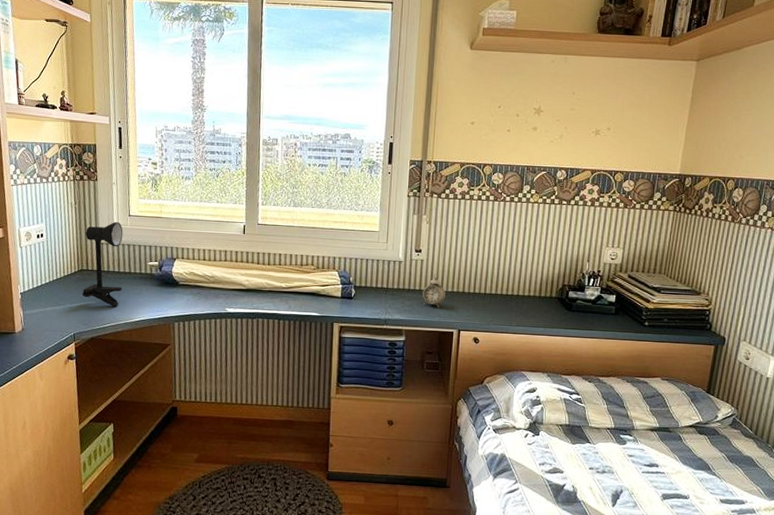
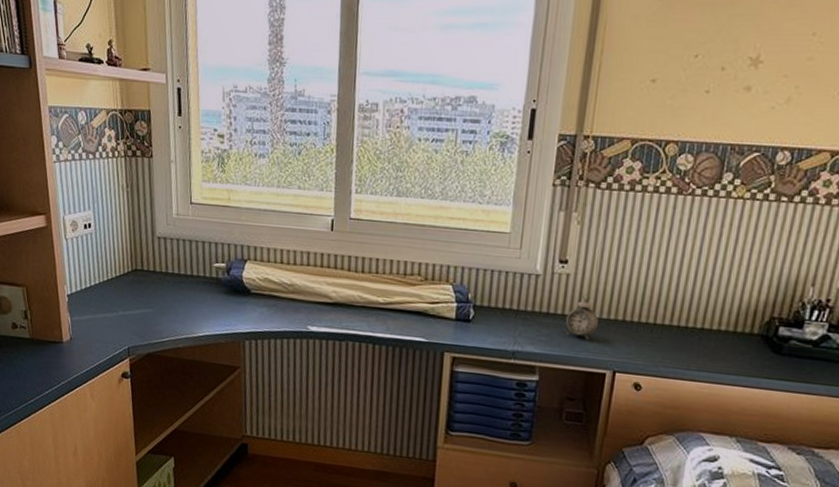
desk lamp: present [82,222,123,307] -> none [137,211,184,318]

